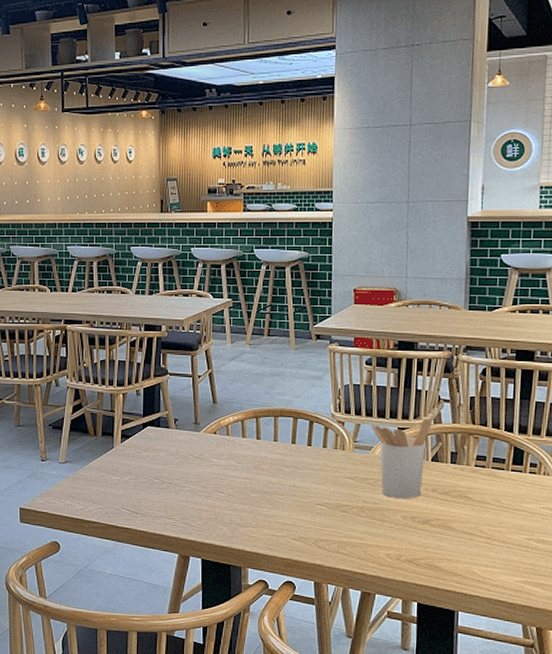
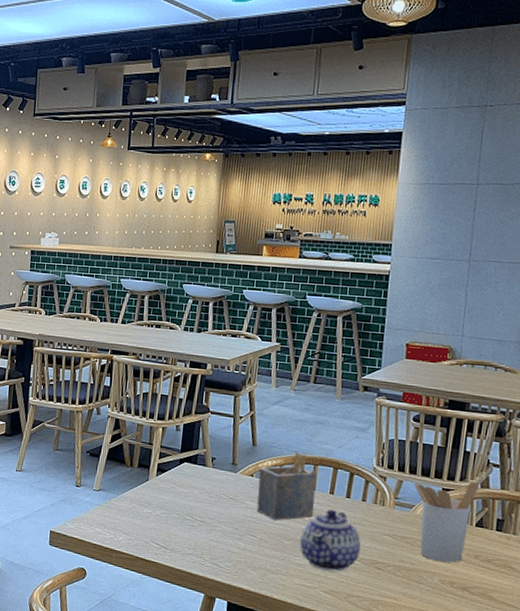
napkin holder: none [221,404,278,475] -> present [256,451,317,521]
teapot: none [267,458,325,519] -> present [300,509,361,572]

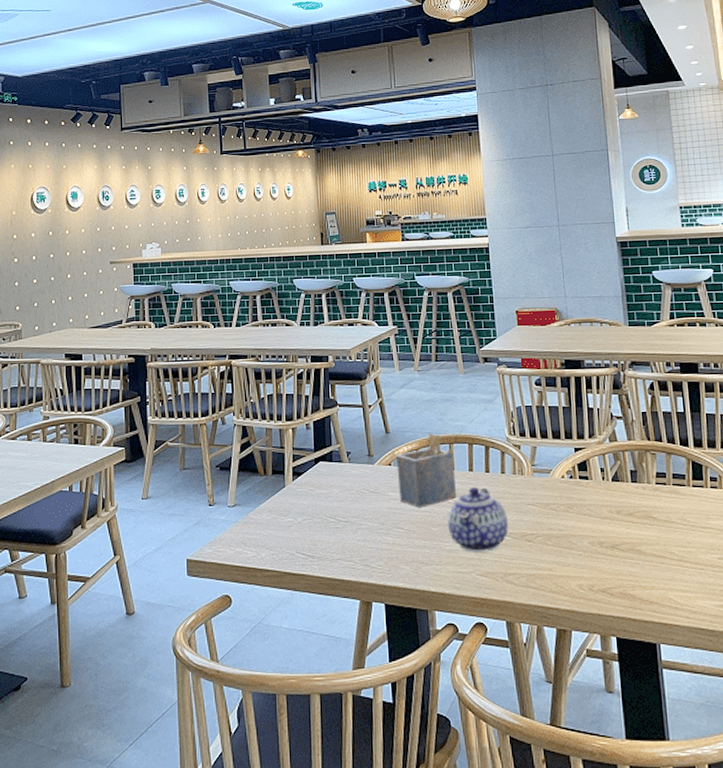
utensil holder: present [414,481,479,563] -> none [547,437,608,523]

